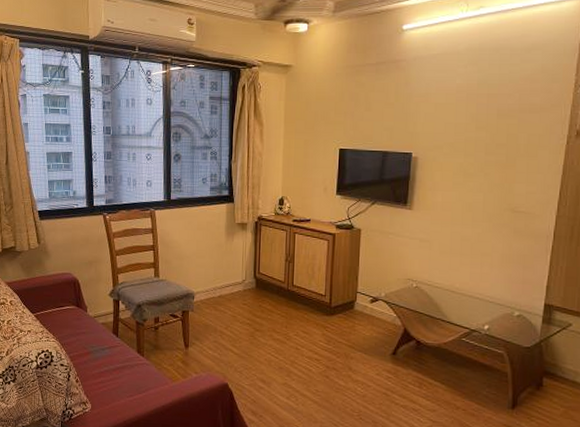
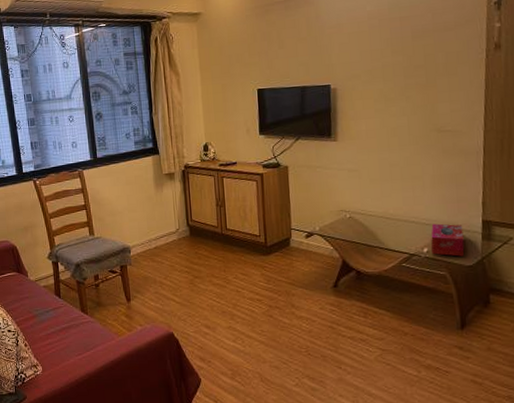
tissue box: none [491,302,525,337] -> present [431,223,465,257]

